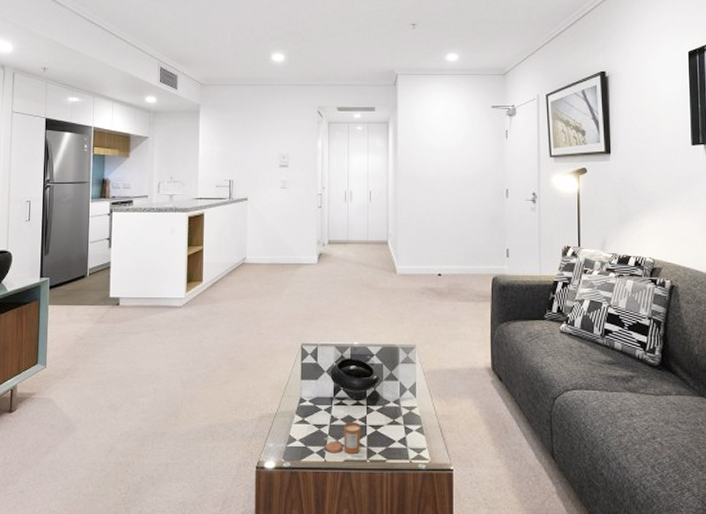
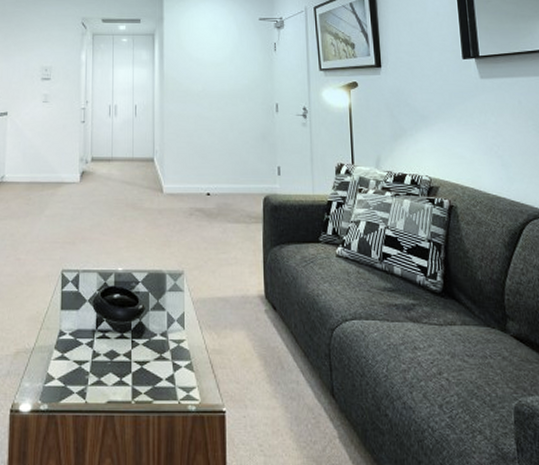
candle: present [324,421,361,455] -> none [85,357,126,396]

